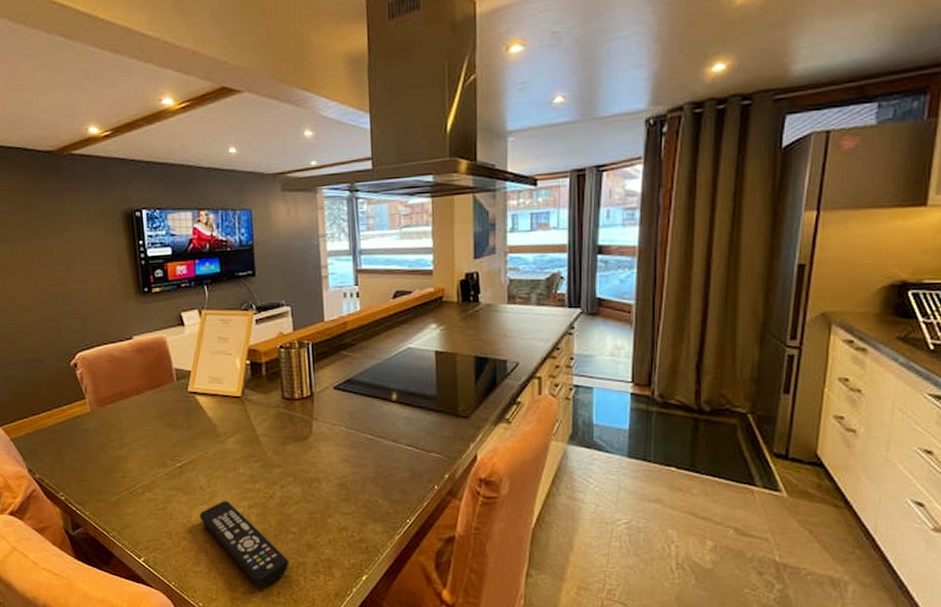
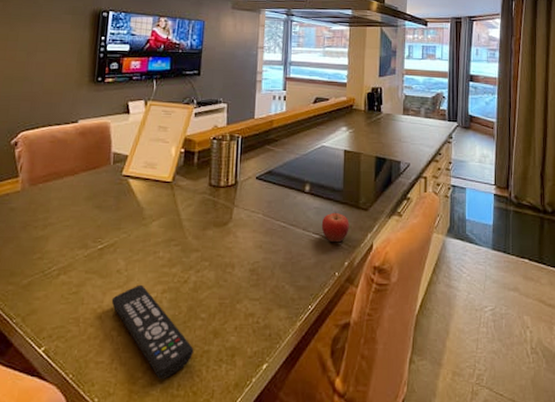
fruit: none [414,421,447,455] -> present [321,212,349,243]

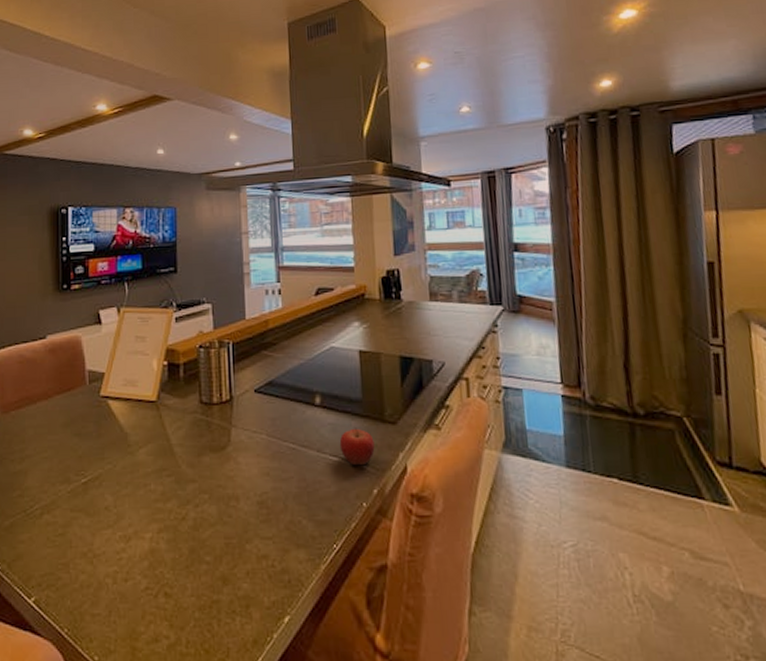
remote control: present [111,284,194,380] -> none [102,523,201,636]

